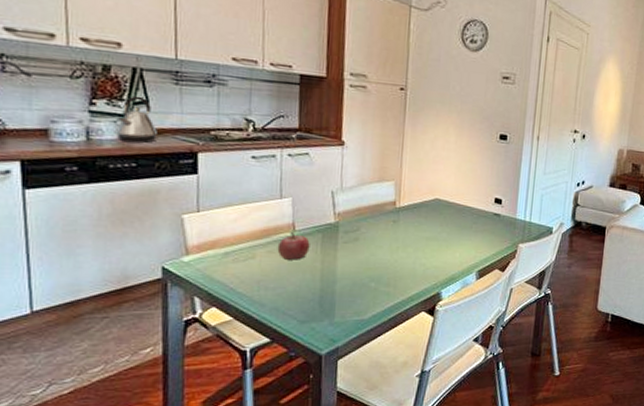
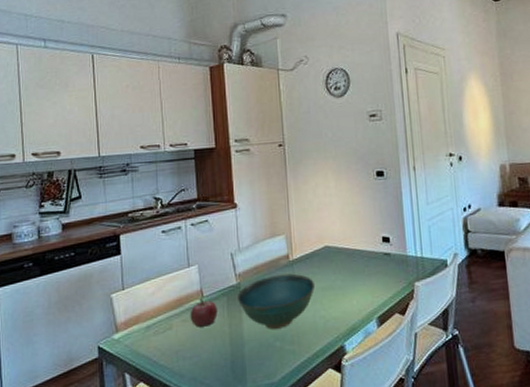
kettle: present [116,96,159,144] -> none [59,193,90,235]
bowl: none [333,219,420,271] -> present [237,273,316,329]

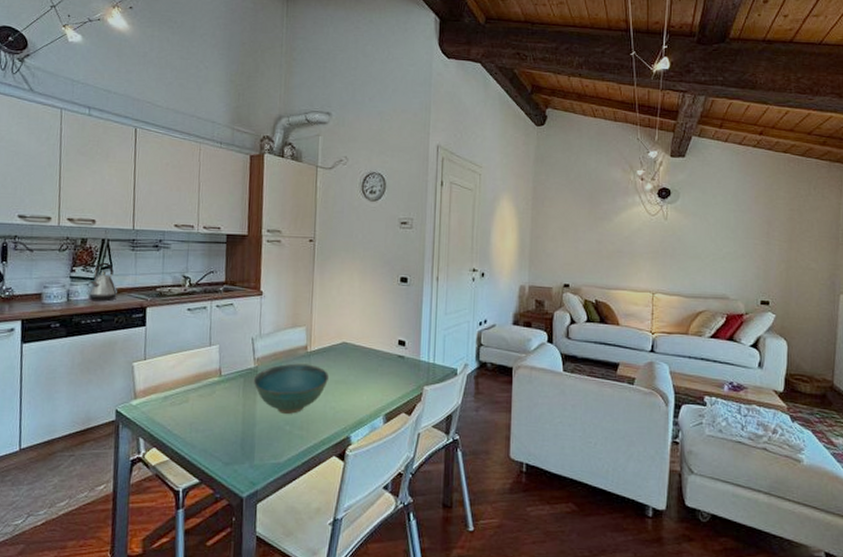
kettle: none [59,193,90,235] -> present [88,262,118,302]
fruit: present [190,299,218,327] -> none [206,377,234,404]

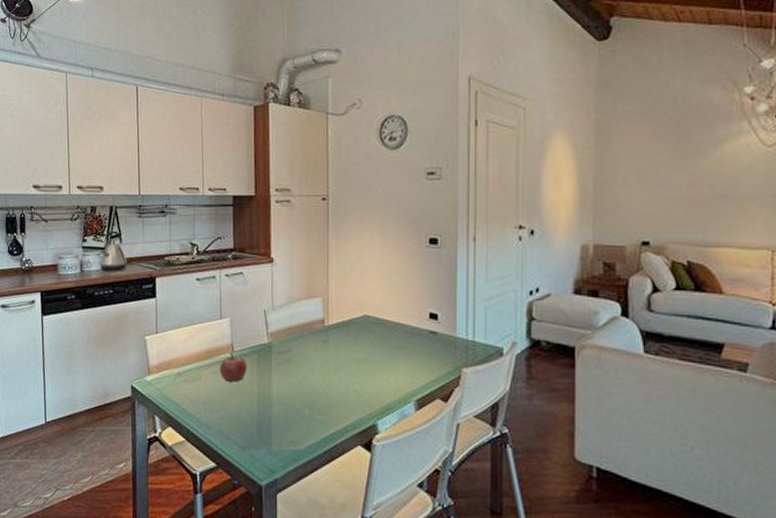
fruit: none [206,377,234,404] -> present [219,353,247,382]
bowl: present [253,363,330,414] -> none [267,339,351,396]

